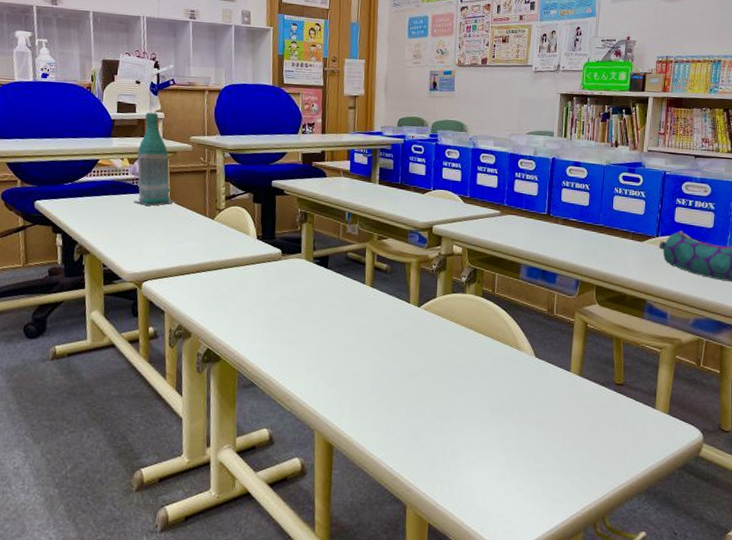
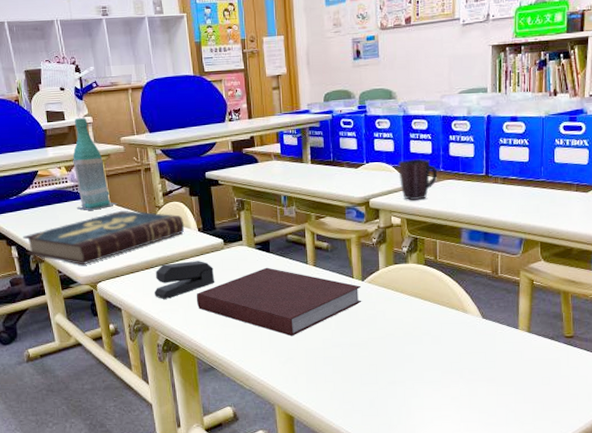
book: none [71,209,244,262] -> present [23,210,185,265]
stapler: none [201,268,268,307] -> present [154,261,215,300]
notebook: none [245,283,417,358] -> present [196,267,362,337]
mug: none [464,191,502,231] -> present [398,159,438,200]

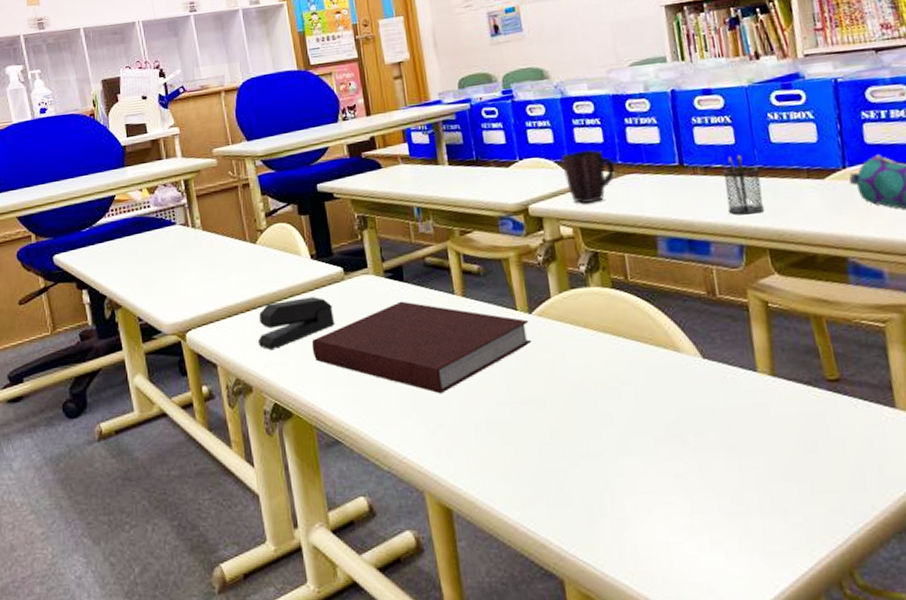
book: present [23,210,185,265] -> none [96,237,294,310]
bottle: present [73,118,118,210] -> none [156,129,210,240]
pencil holder: none [515,169,543,216] -> present [722,154,765,215]

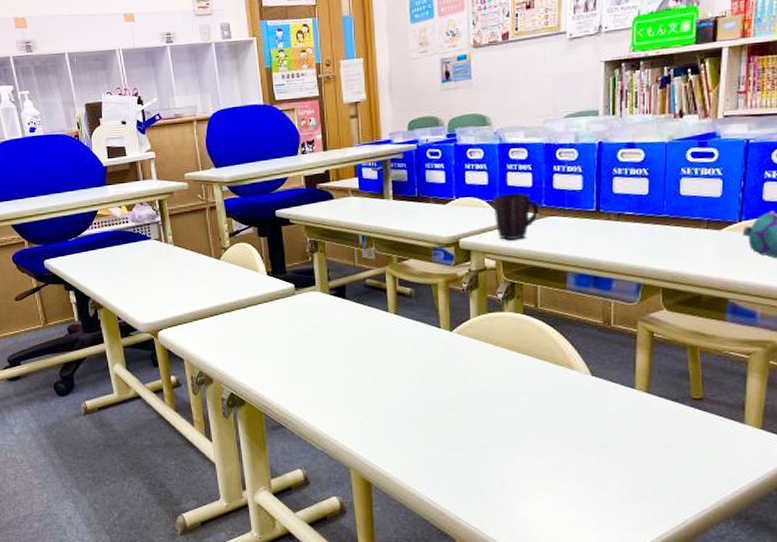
stapler: present [257,297,335,351] -> none [218,307,285,350]
notebook: present [311,301,532,394] -> none [264,315,450,393]
pencil holder: present [722,154,765,215] -> none [632,203,666,258]

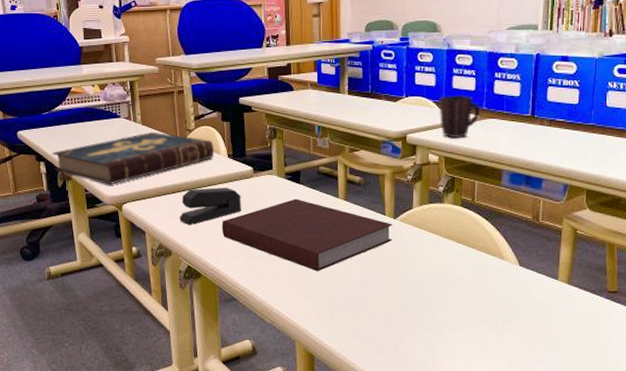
book: none [81,252,252,312] -> present [52,131,215,185]
stapler: none [218,307,285,350] -> present [179,187,242,226]
notebook: none [264,315,450,393] -> present [221,198,393,272]

